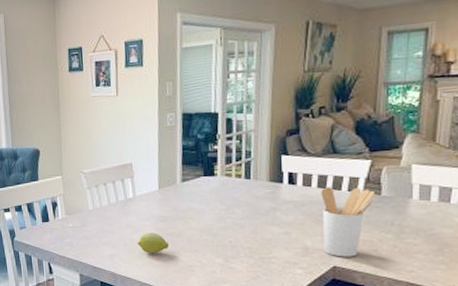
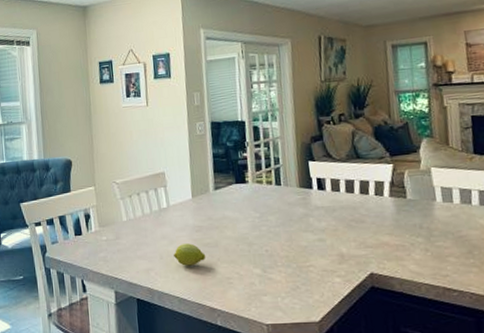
utensil holder: present [321,187,375,257] -> none [349,191,401,263]

